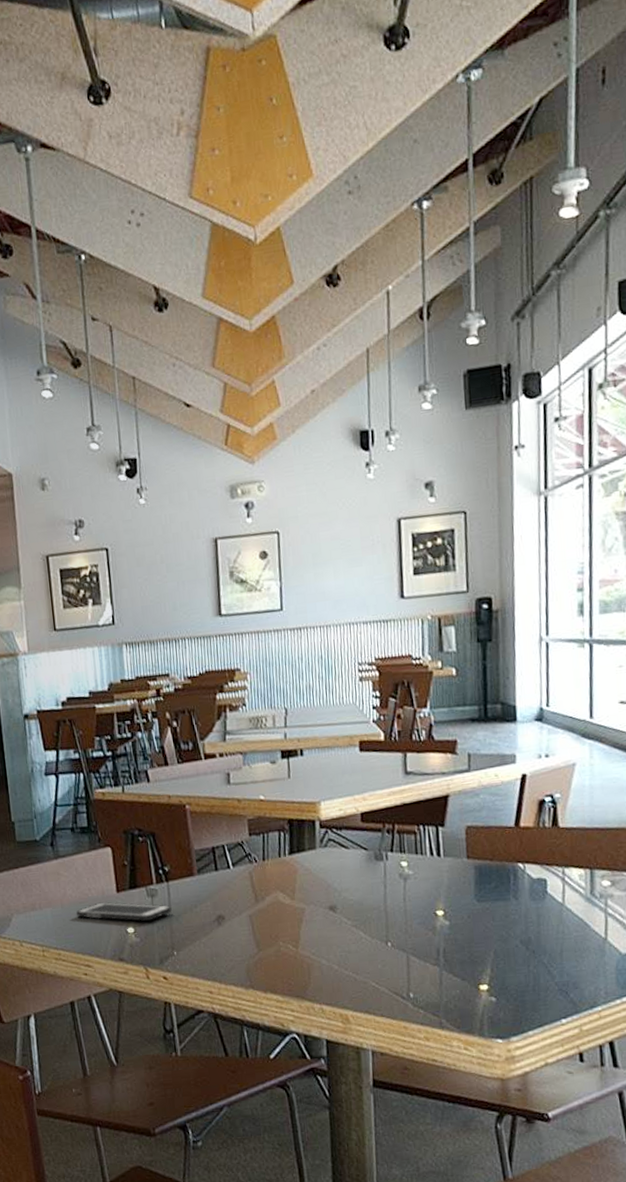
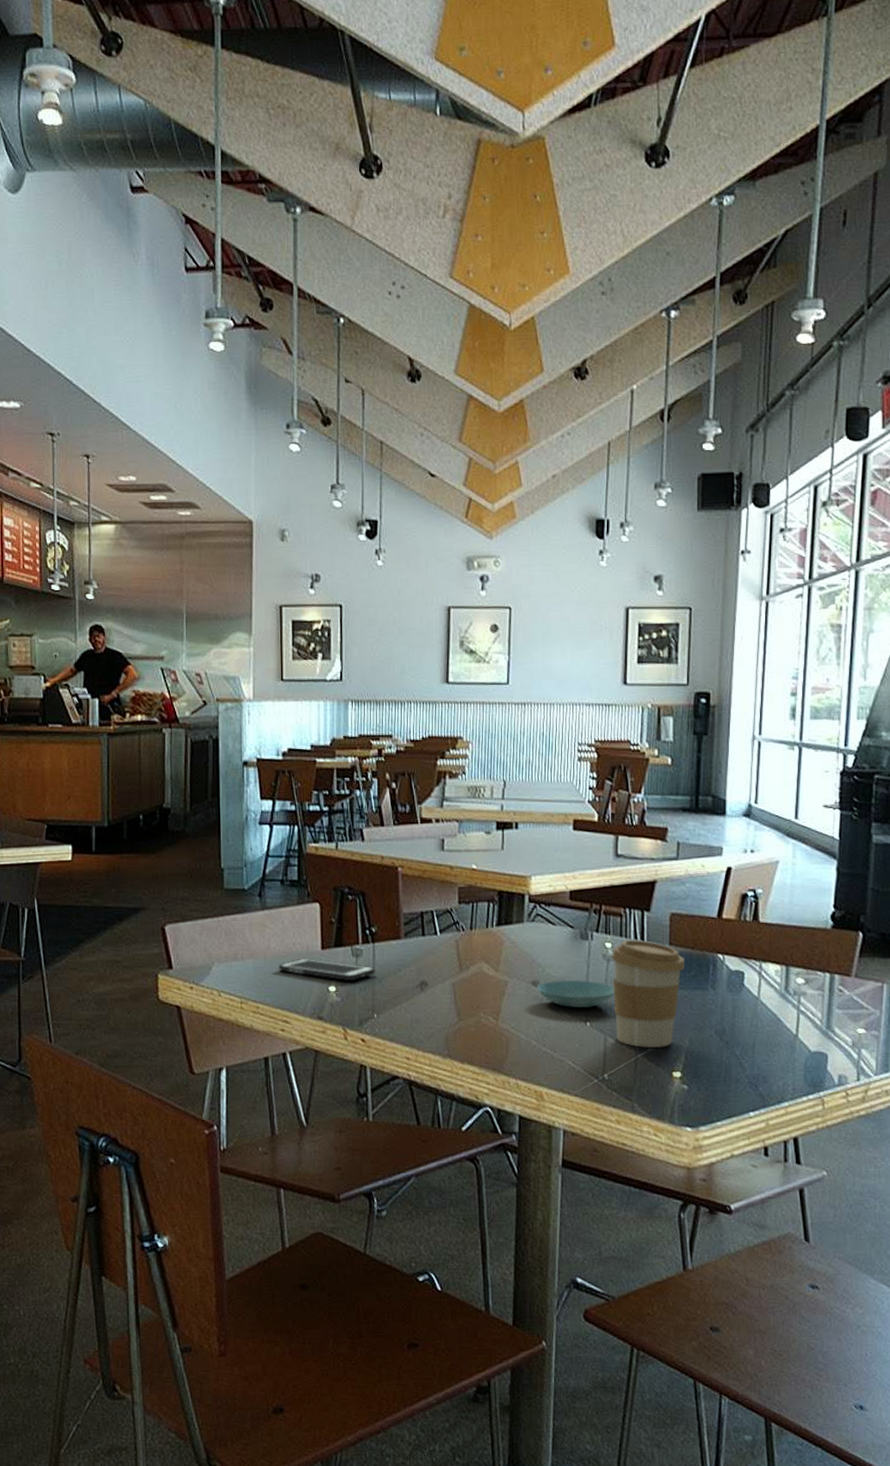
saucer: none [334,901,414,930] -> present [536,980,614,1009]
coffee cup: none [408,856,484,964] -> present [612,939,684,1049]

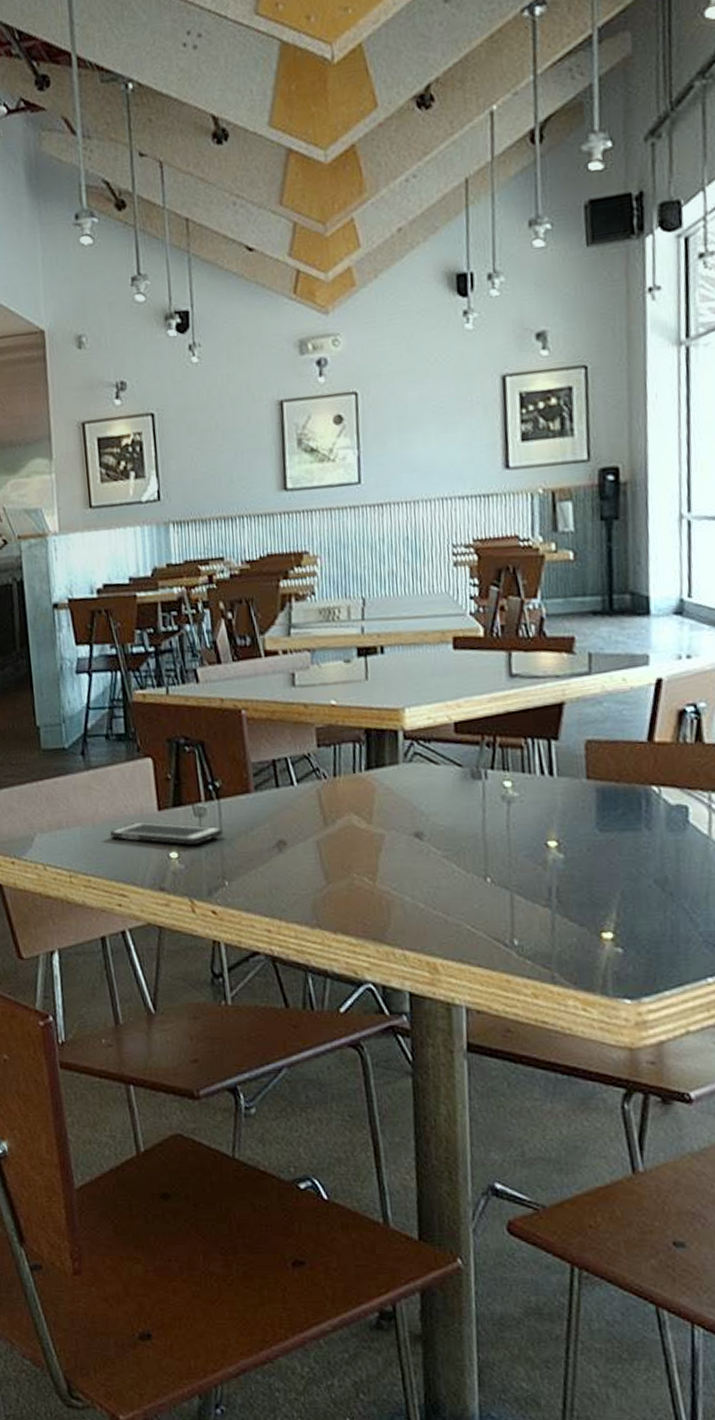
saucer: present [536,980,614,1009] -> none [420,828,520,862]
coffee cup: present [612,939,684,1049] -> none [513,775,608,906]

